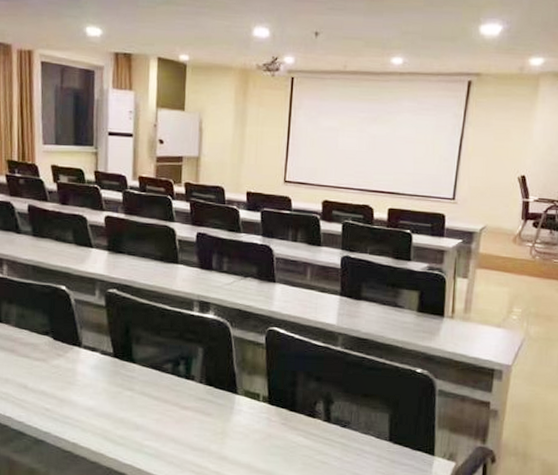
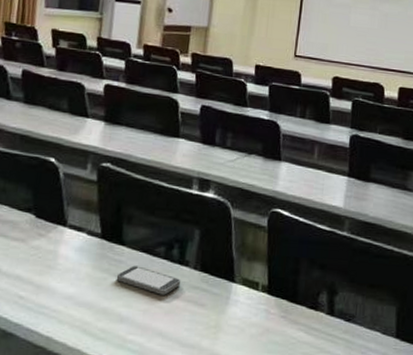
smartphone: none [130,381,189,406] -> present [116,265,182,295]

